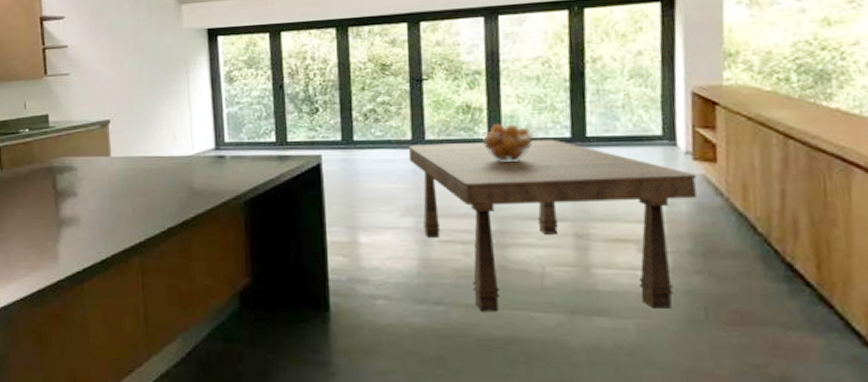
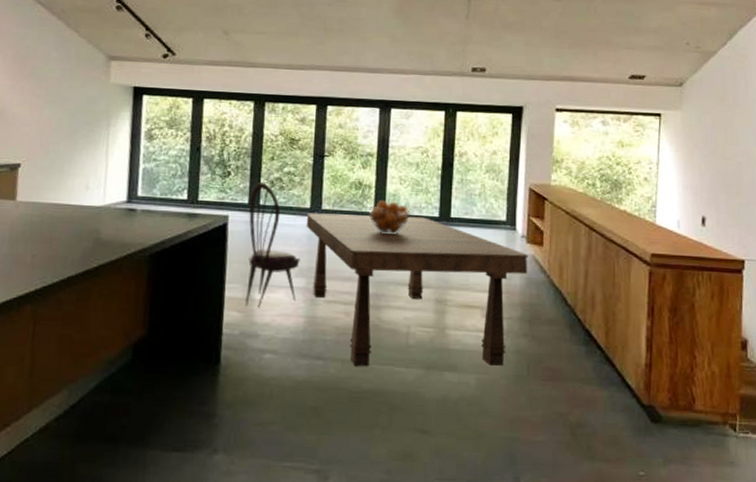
dining chair: none [343,116,406,252] -> present [246,183,300,308]

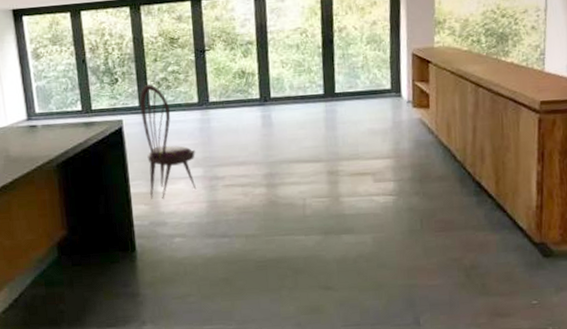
dining table: present [306,213,528,367] -> none [195,96,415,240]
fruit basket: present [368,201,411,234] -> none [254,85,296,117]

